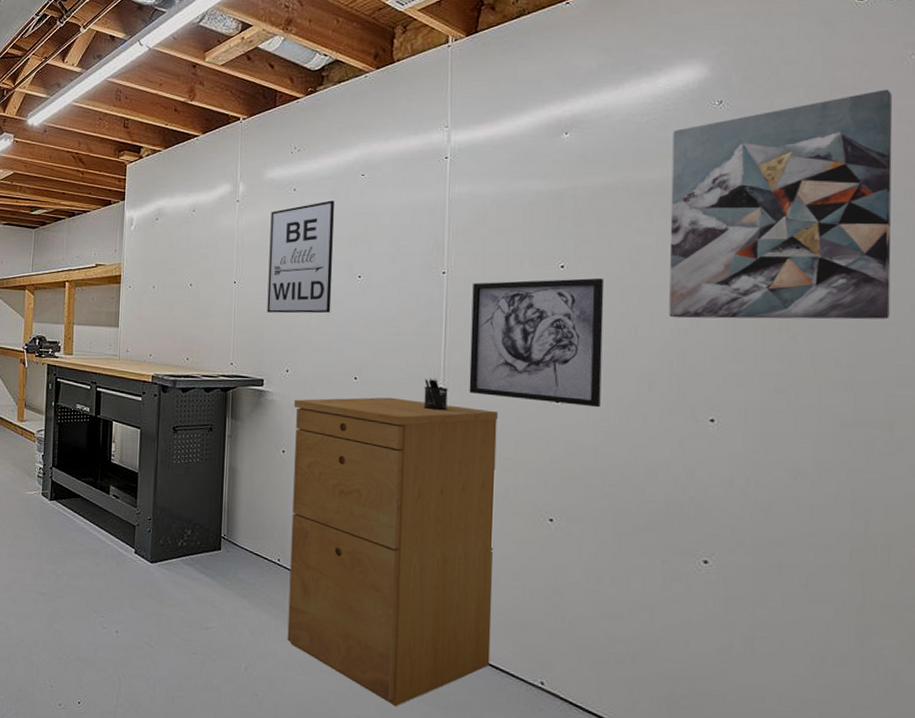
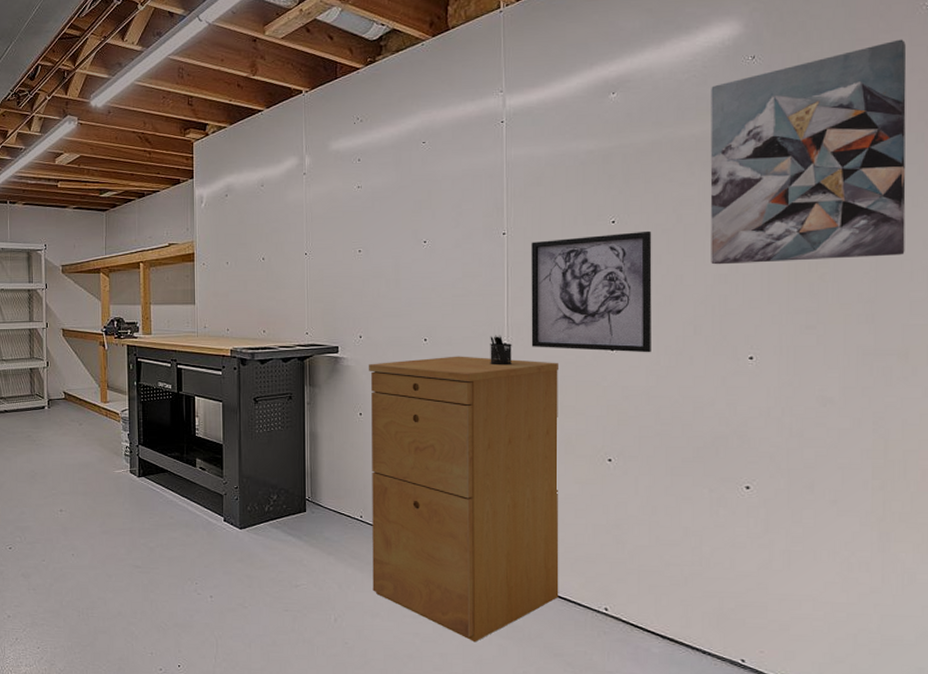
wall art: present [267,200,334,314] -> none [337,169,399,282]

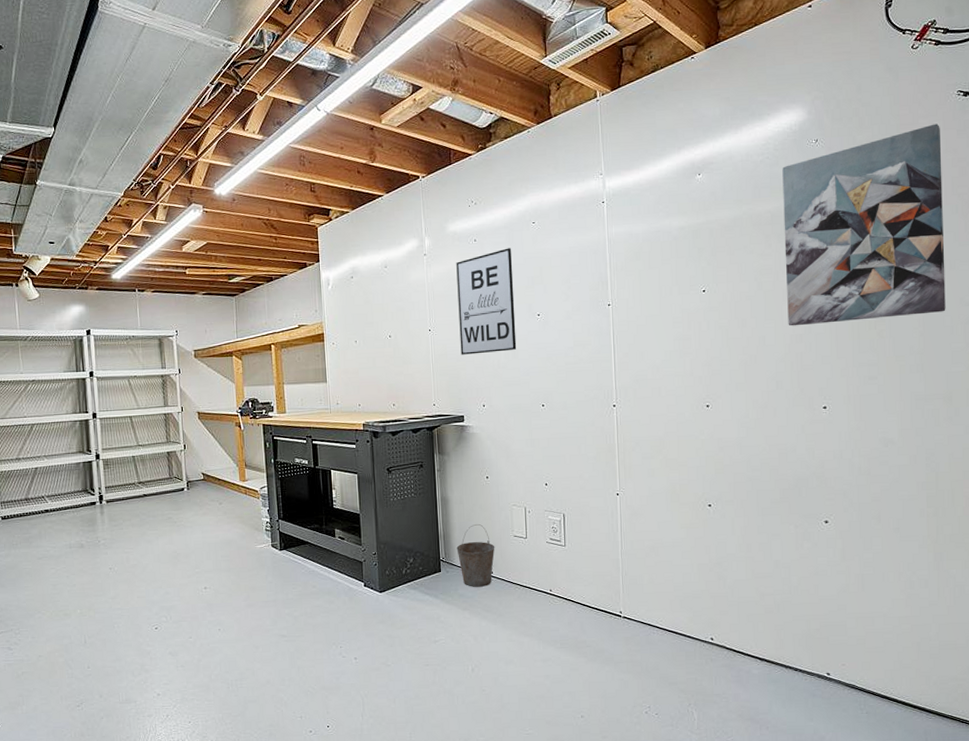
bucket: none [324,464,366,531] -> present [456,524,495,587]
wall art: none [337,169,399,282] -> present [456,248,517,355]
filing cabinet: present [369,356,559,643] -> none [493,418,671,679]
pen holder: present [490,335,512,366] -> none [601,398,621,426]
wall art: present [531,230,652,353] -> none [633,298,741,408]

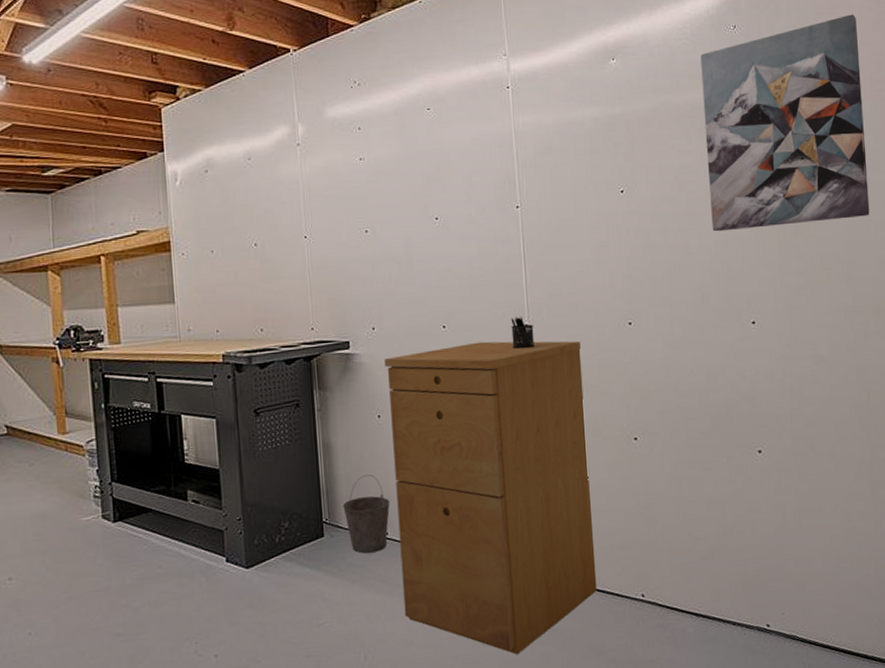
wall art: present [456,248,517,355] -> none [336,138,412,267]
filing cabinet: none [493,418,671,679] -> present [385,341,597,655]
pen holder: none [601,398,621,426] -> present [511,316,535,349]

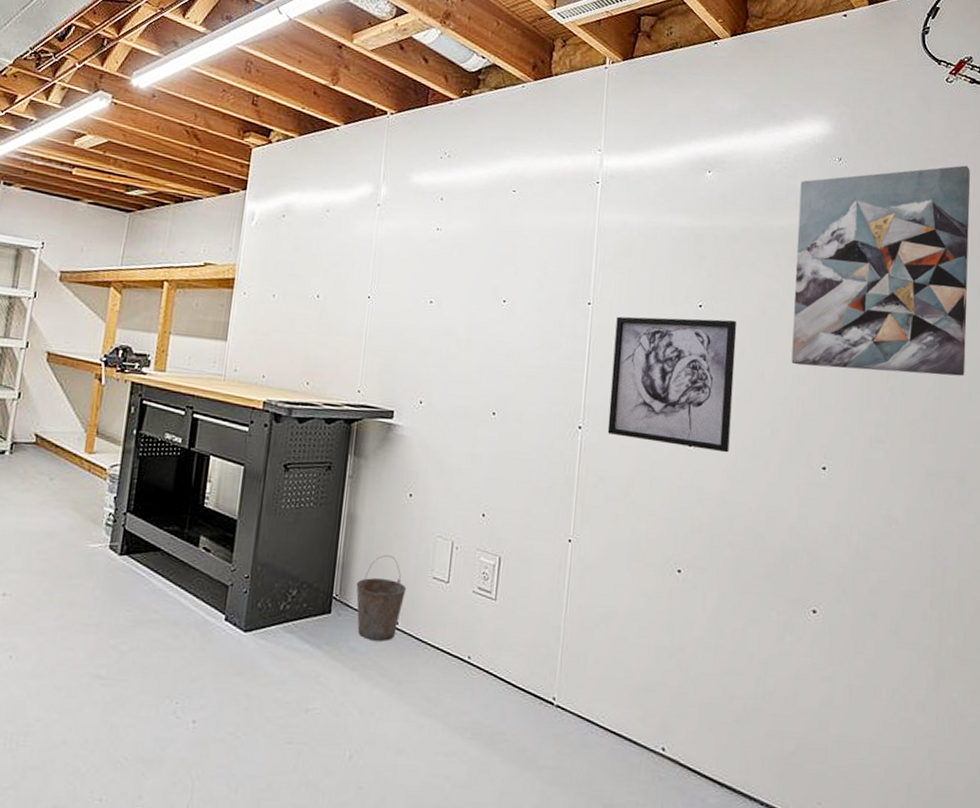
filing cabinet: present [385,341,597,655] -> none [400,435,634,789]
pen holder: present [511,316,535,349] -> none [562,416,587,453]
wall art: none [545,199,666,327] -> present [607,316,737,453]

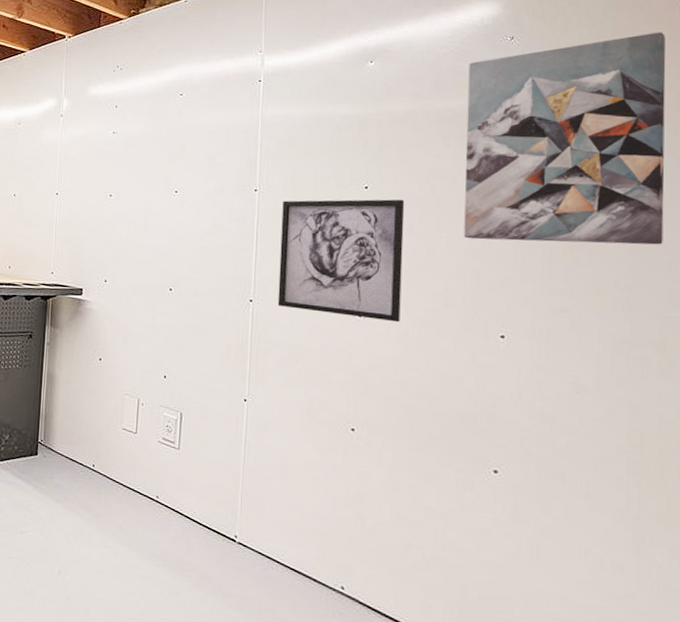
bucket: present [356,555,407,641] -> none [57,409,100,480]

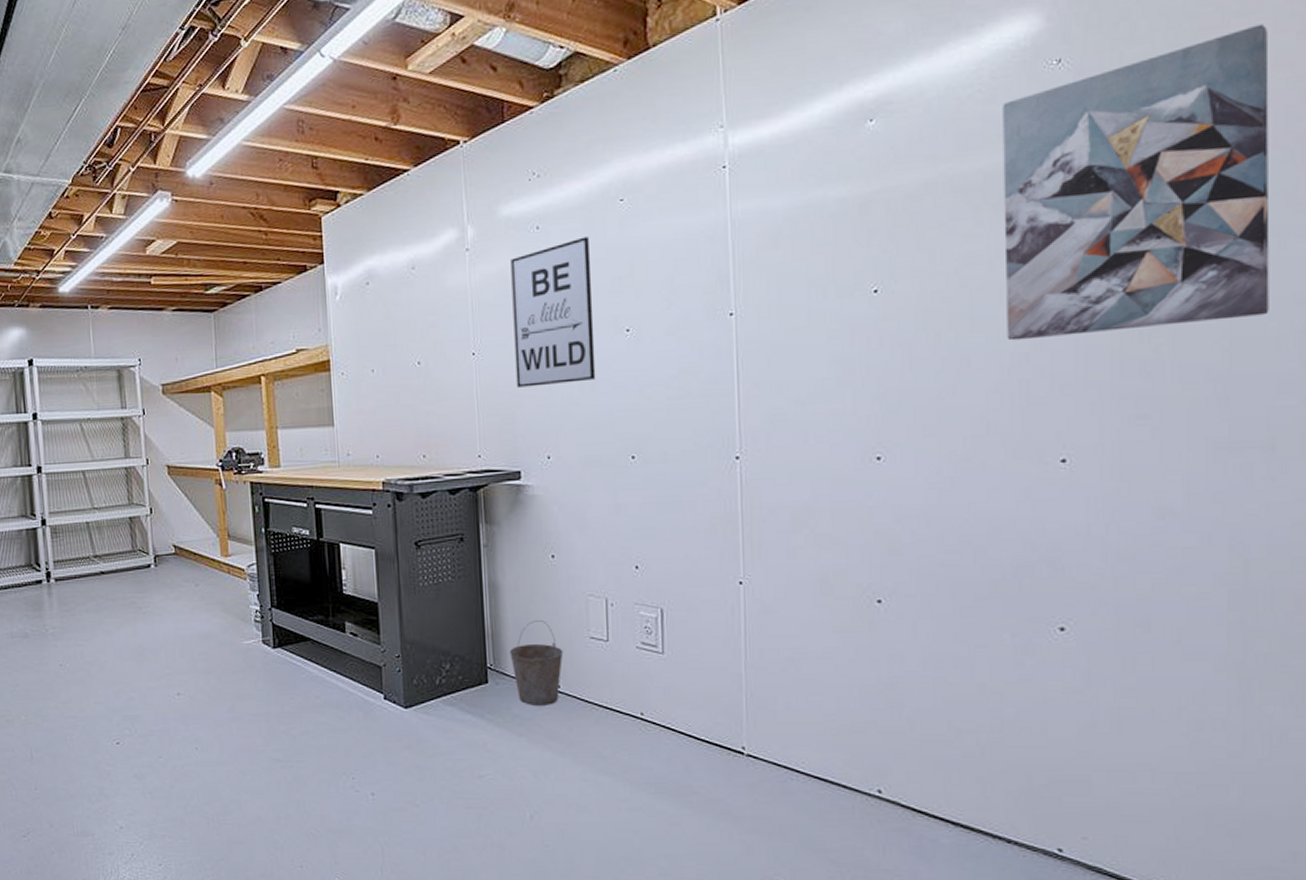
bucket: none [57,409,100,480] -> present [509,620,564,705]
wall art: none [87,118,154,226] -> present [510,237,596,388]
wall art: present [277,199,405,323] -> none [768,300,930,461]

